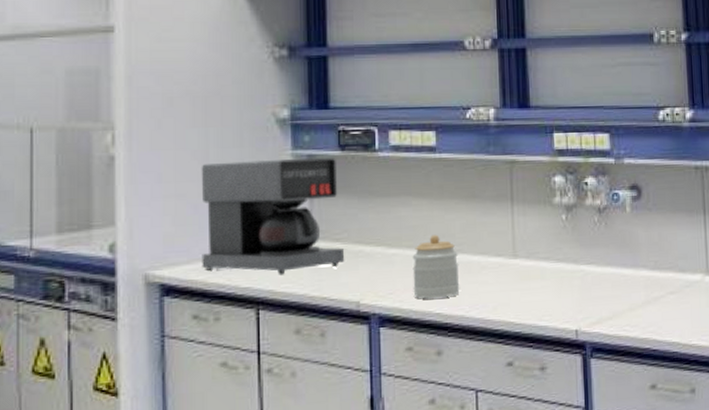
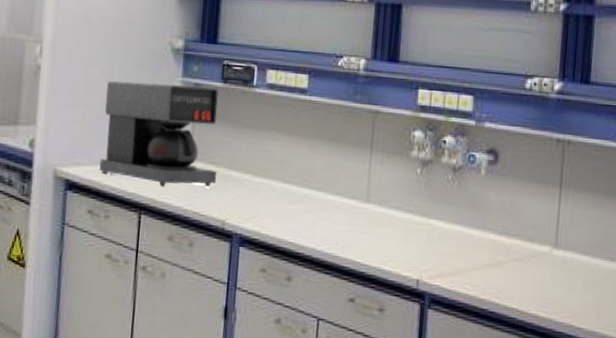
jar: present [412,234,460,299] -> none [272,170,317,229]

